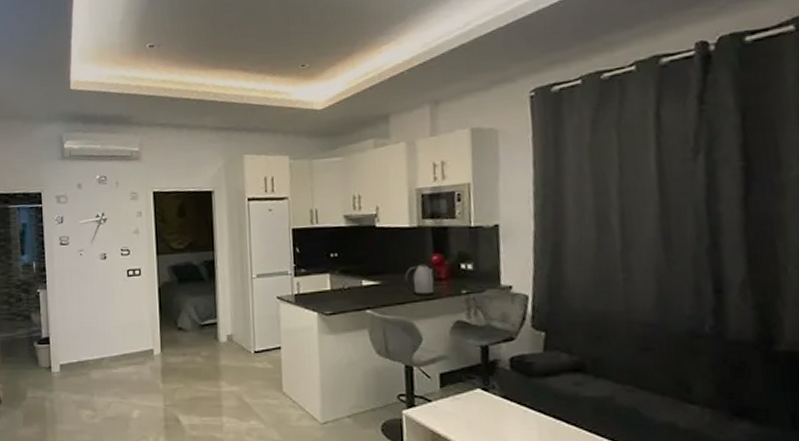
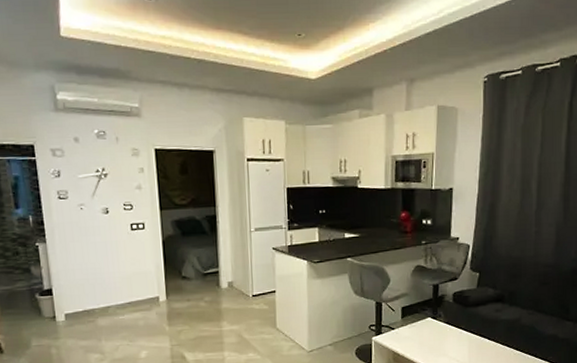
kettle: present [404,265,435,296] -> none [379,220,402,246]

